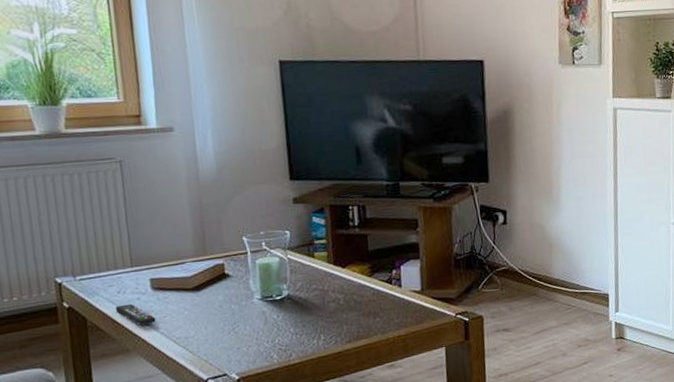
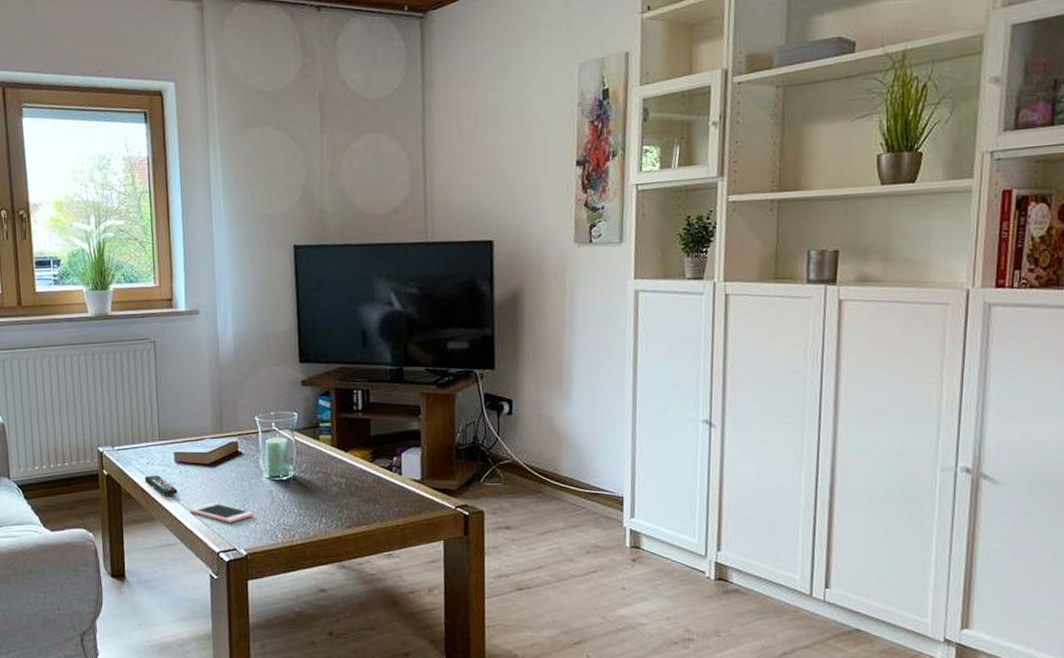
cell phone: none [171,328,245,348] -> present [189,502,253,523]

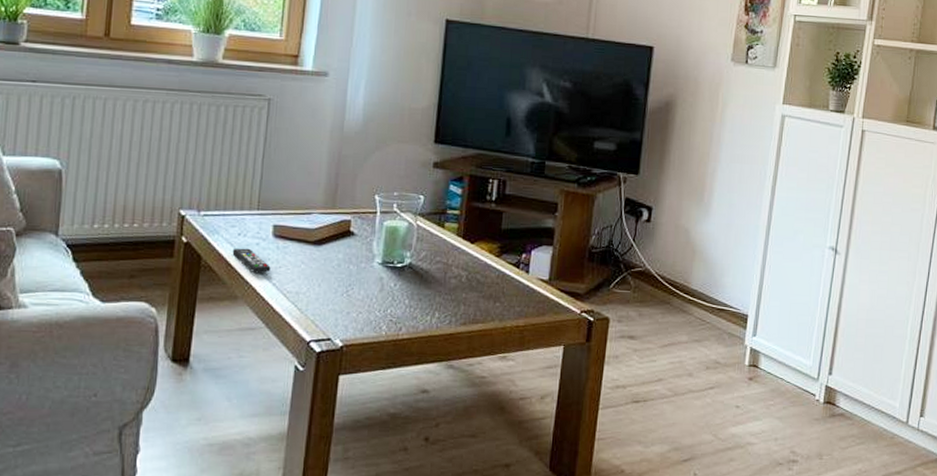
cell phone: present [189,502,253,523] -> none [282,285,357,310]

